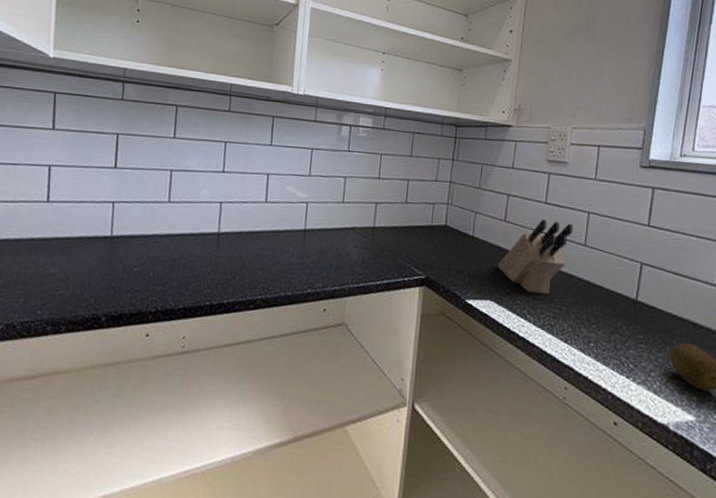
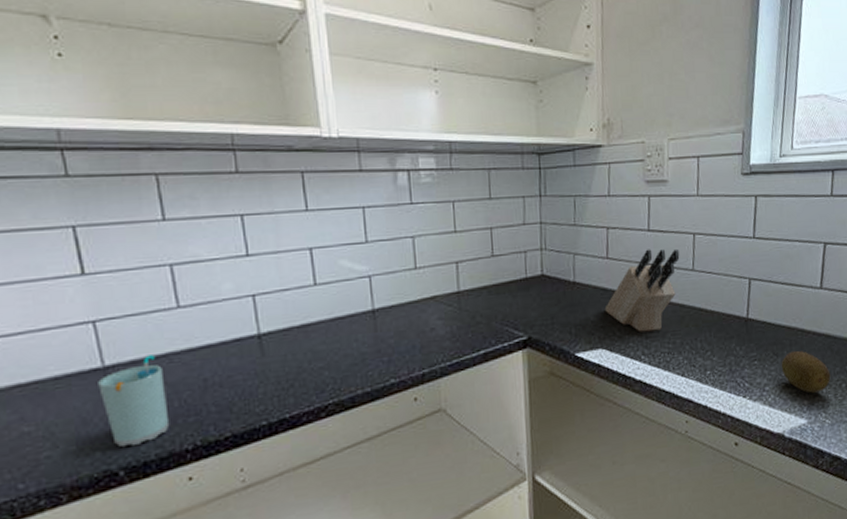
cup: none [104,233,149,300] -> present [98,355,170,447]

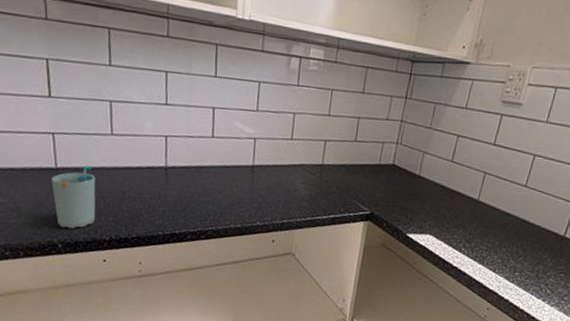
knife block: present [604,248,680,332] -> none [439,160,518,231]

